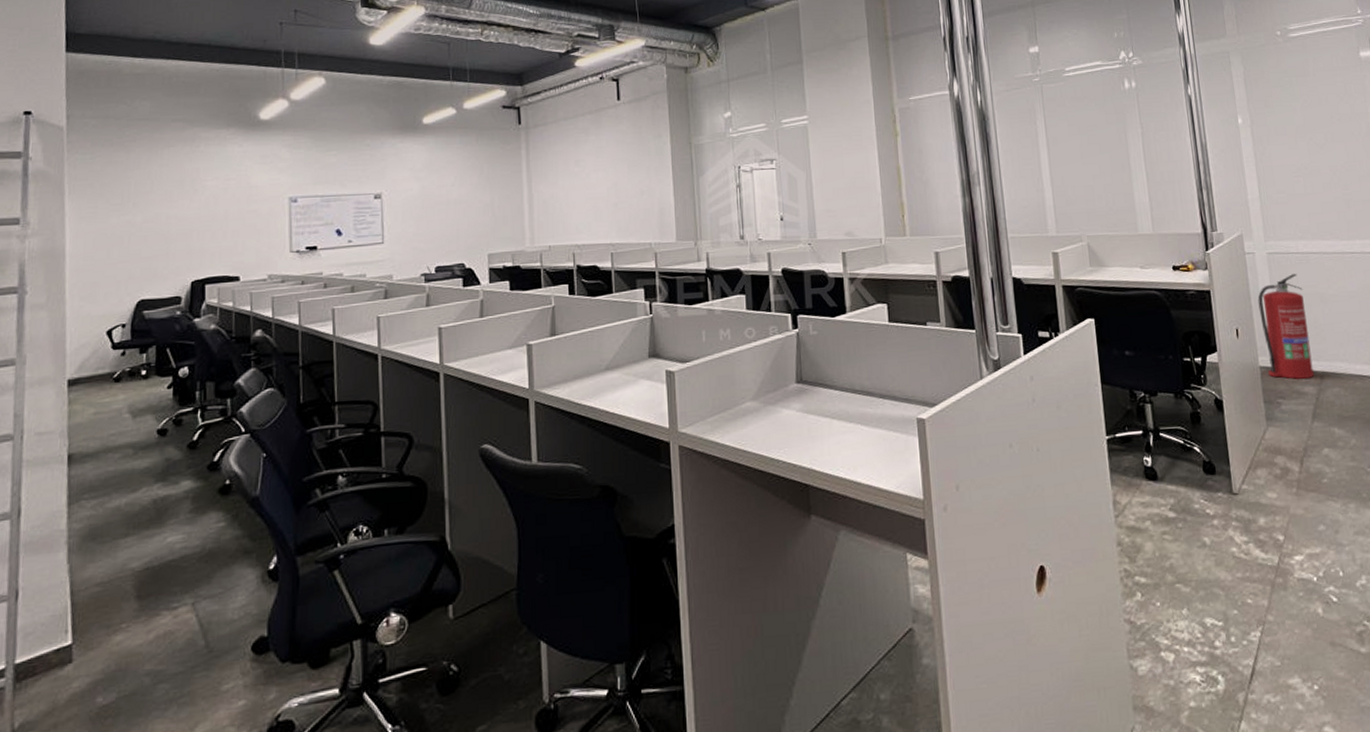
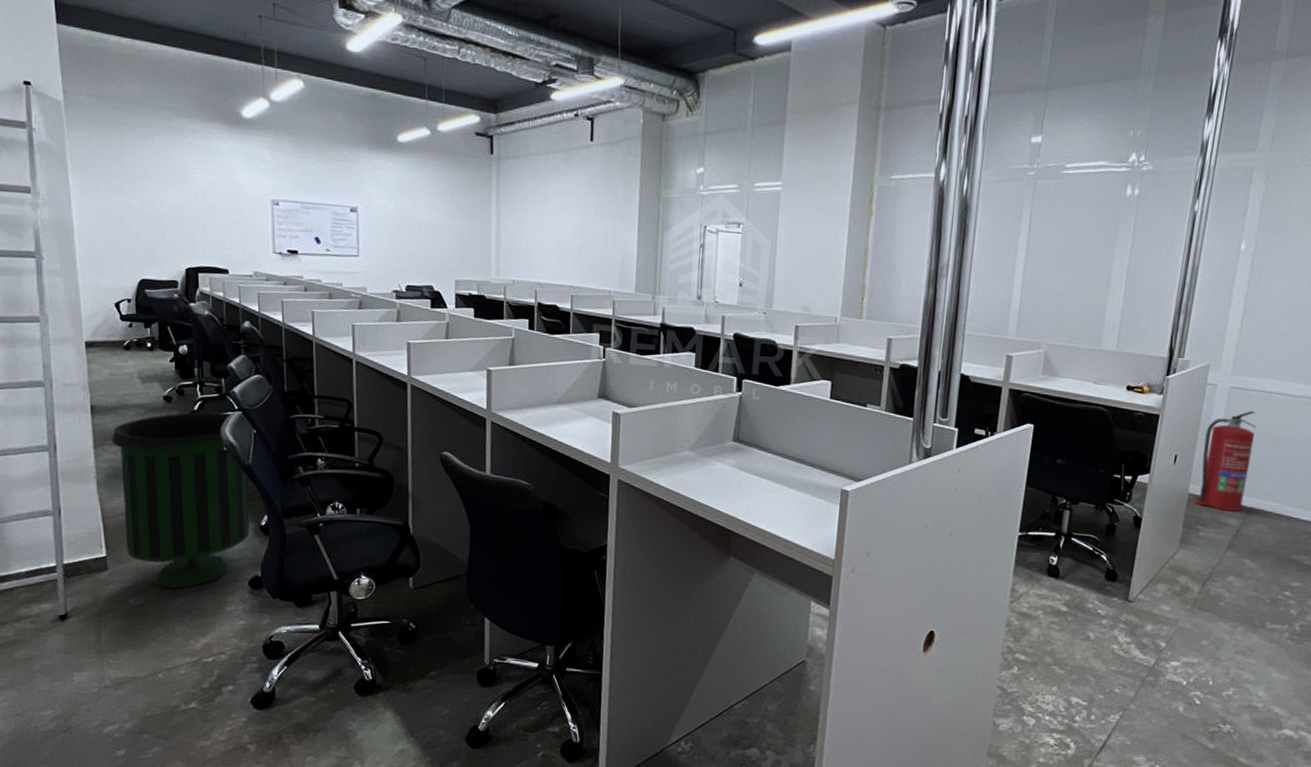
trash can: none [89,438,256,673] -> present [111,412,250,588]

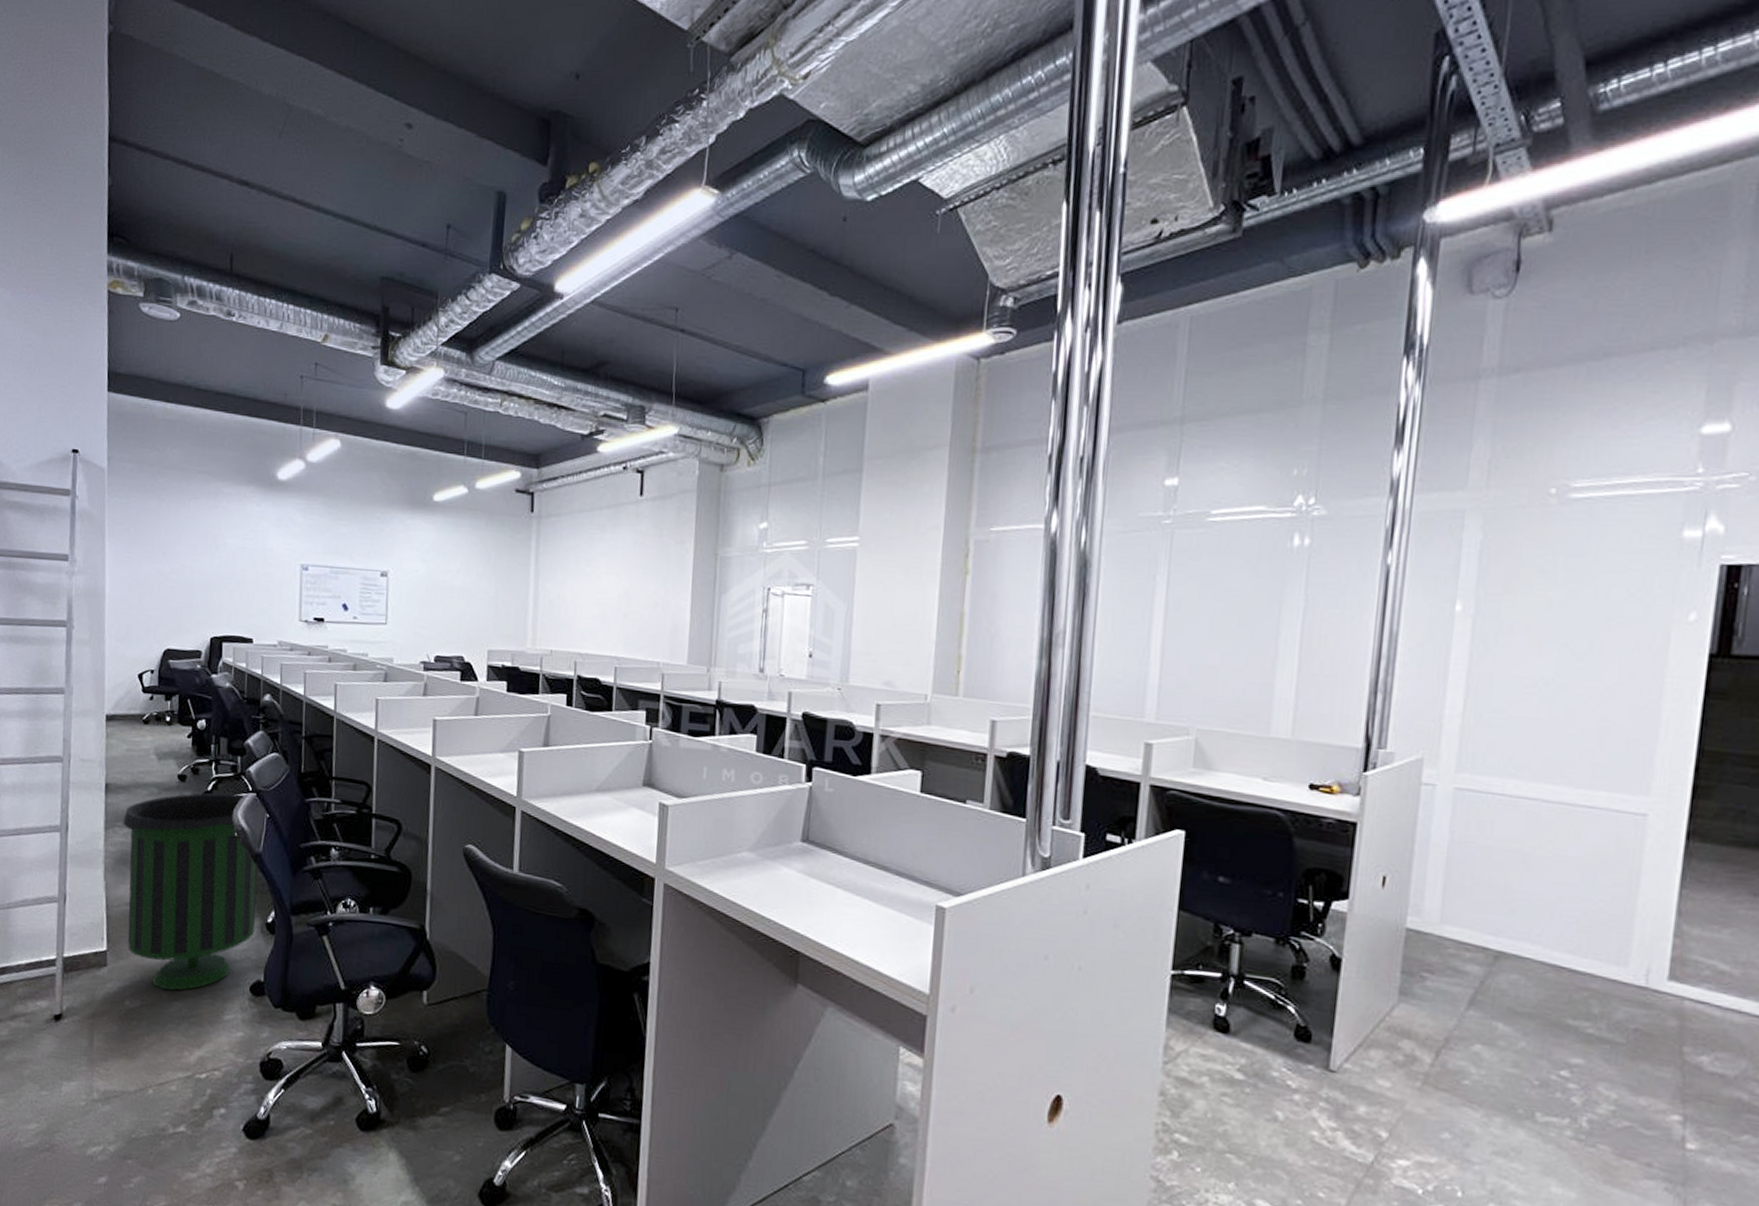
fire extinguisher: present [1196,411,1257,512] -> none [1417,820,1498,956]

